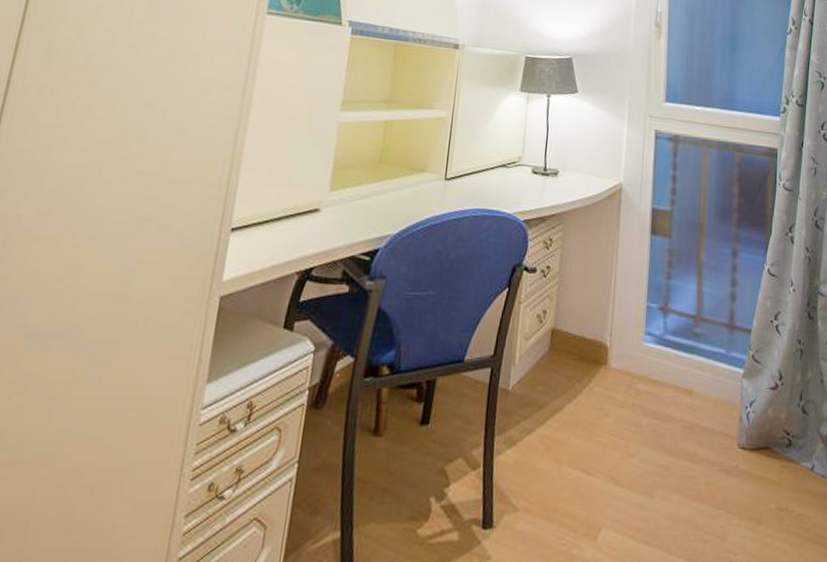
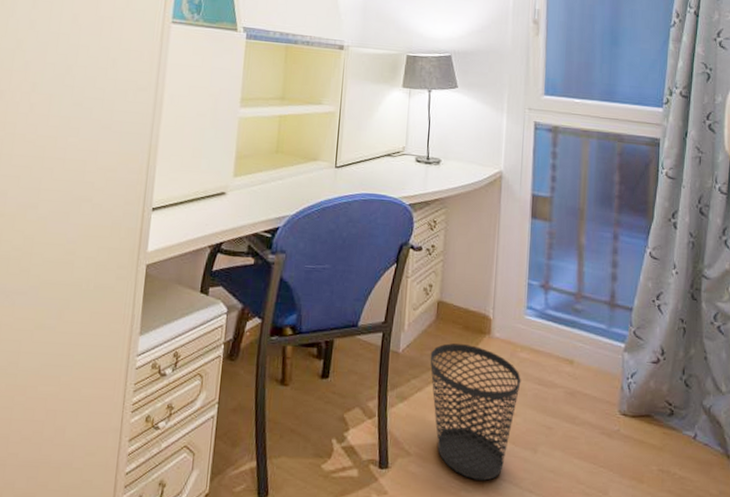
wastebasket: none [542,377,638,535] -> present [430,343,521,481]

